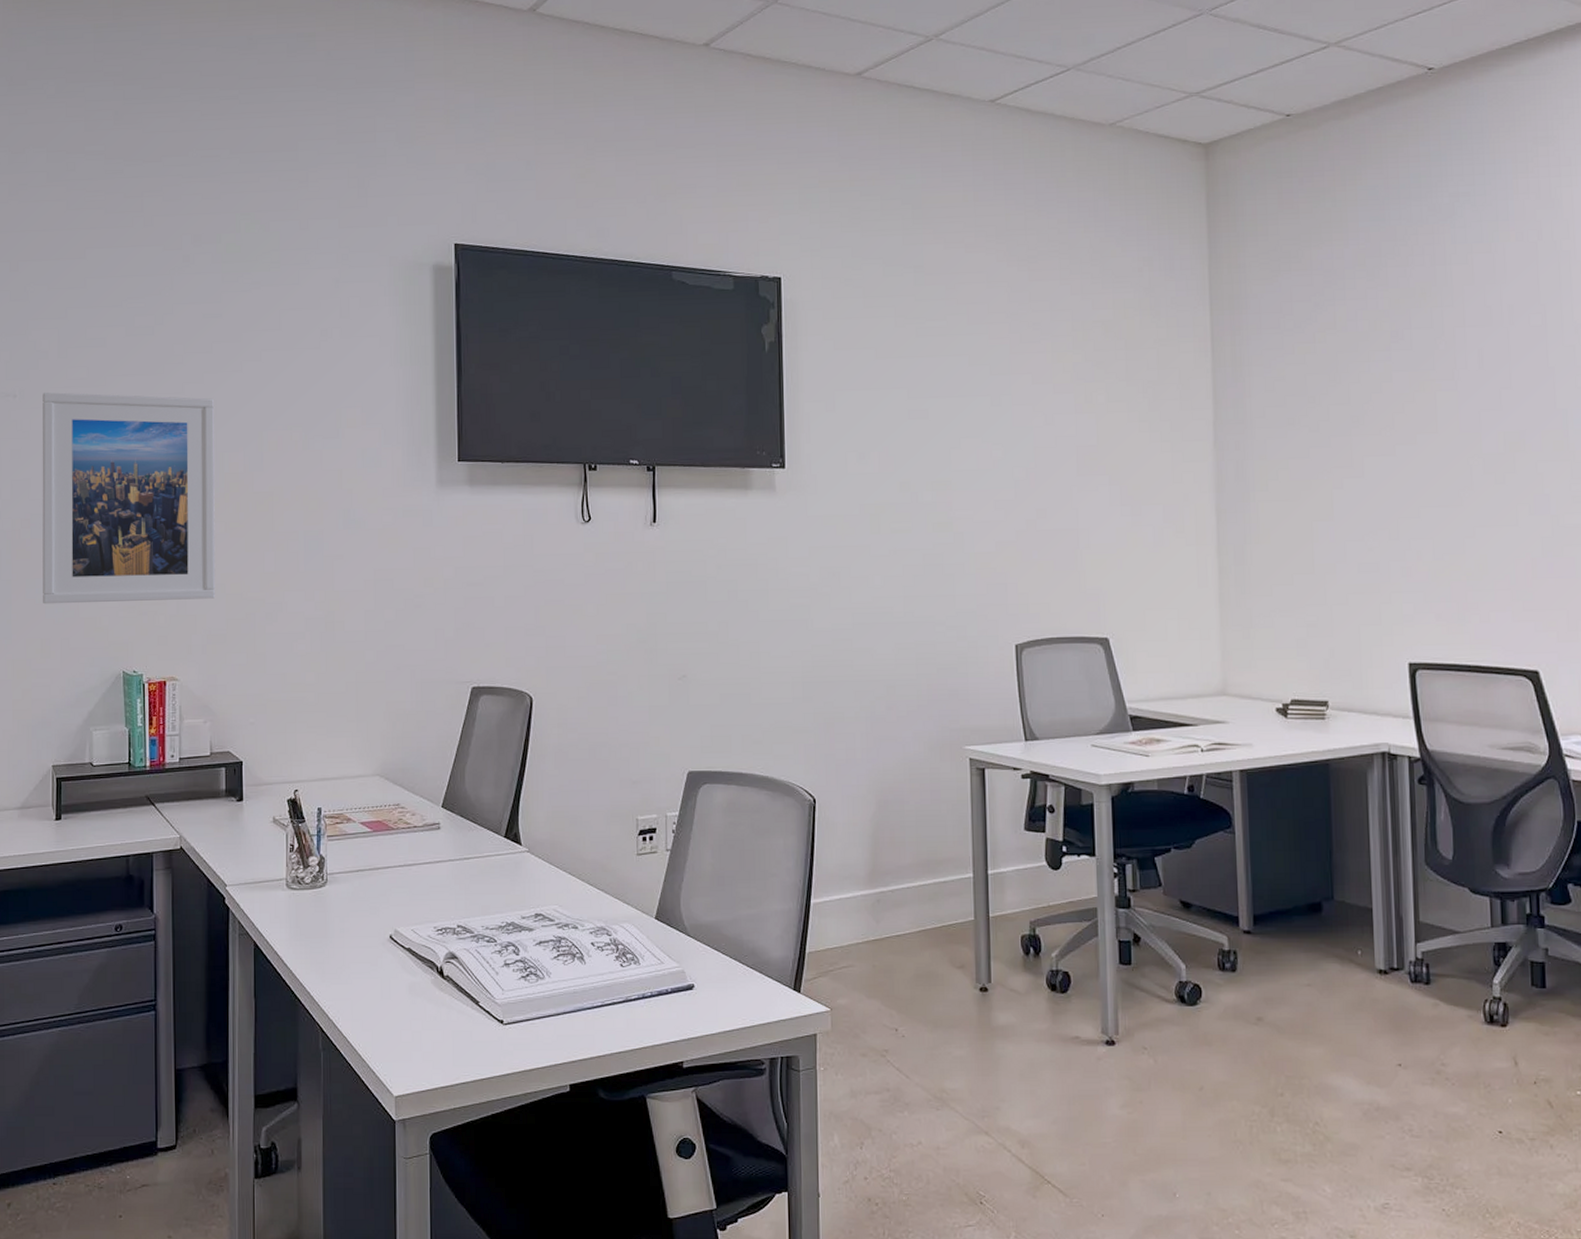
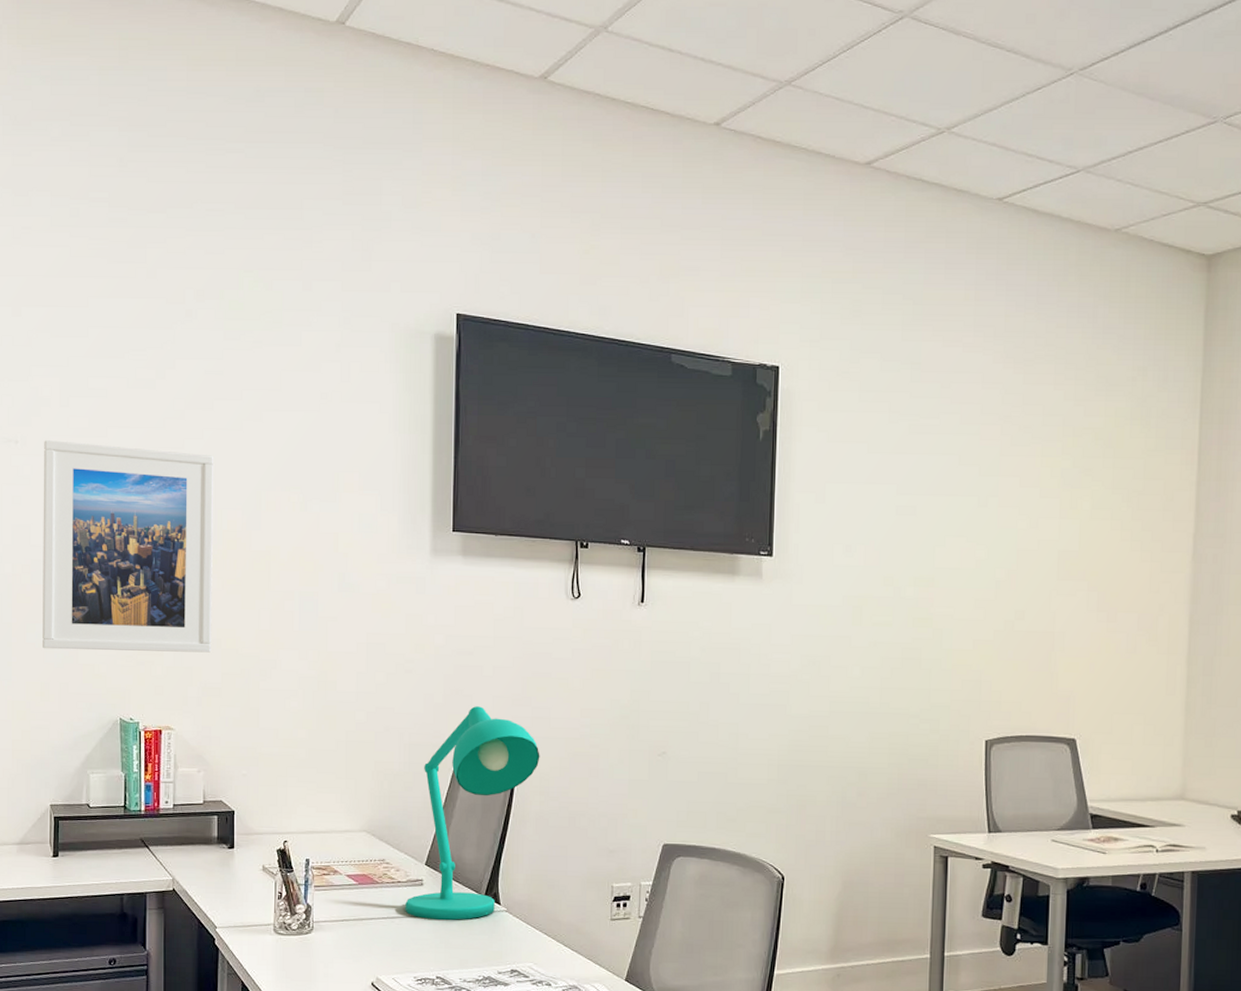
desk lamp: none [422,638,557,866] -> present [405,706,540,921]

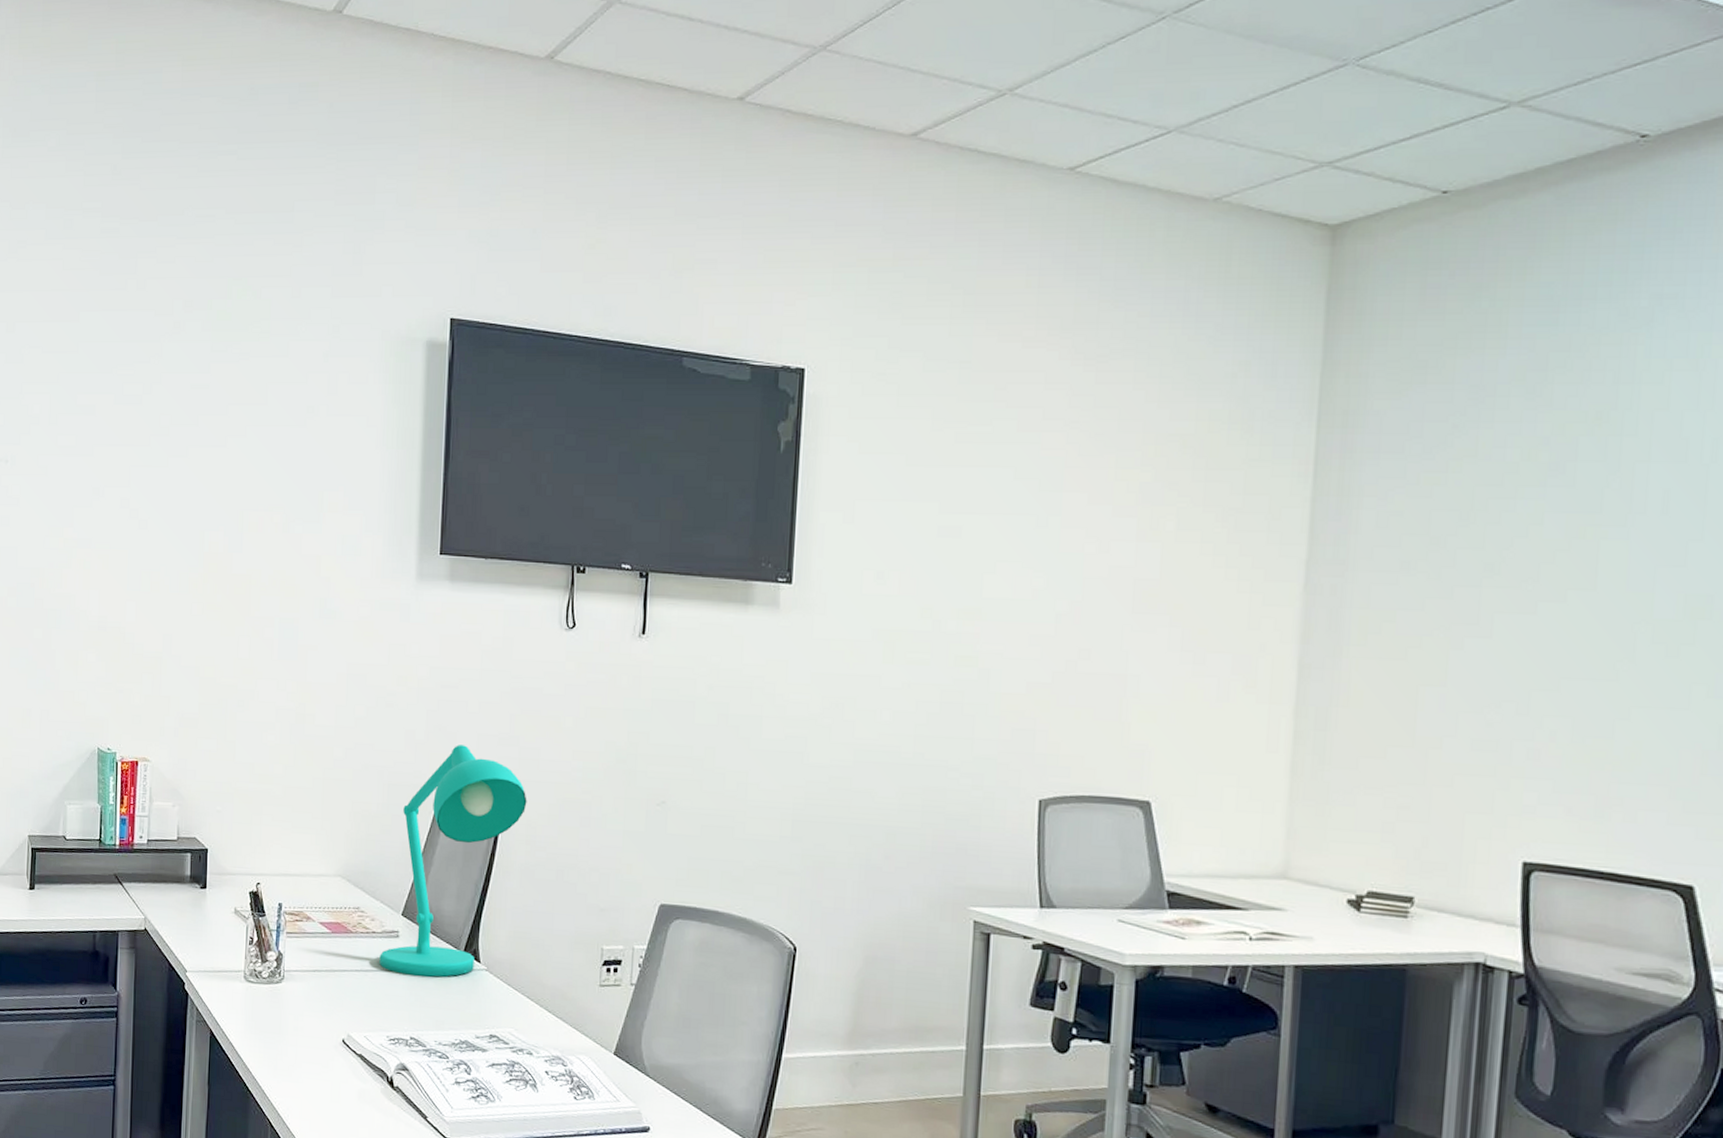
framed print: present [43,440,214,653] -> none [25,459,198,681]

